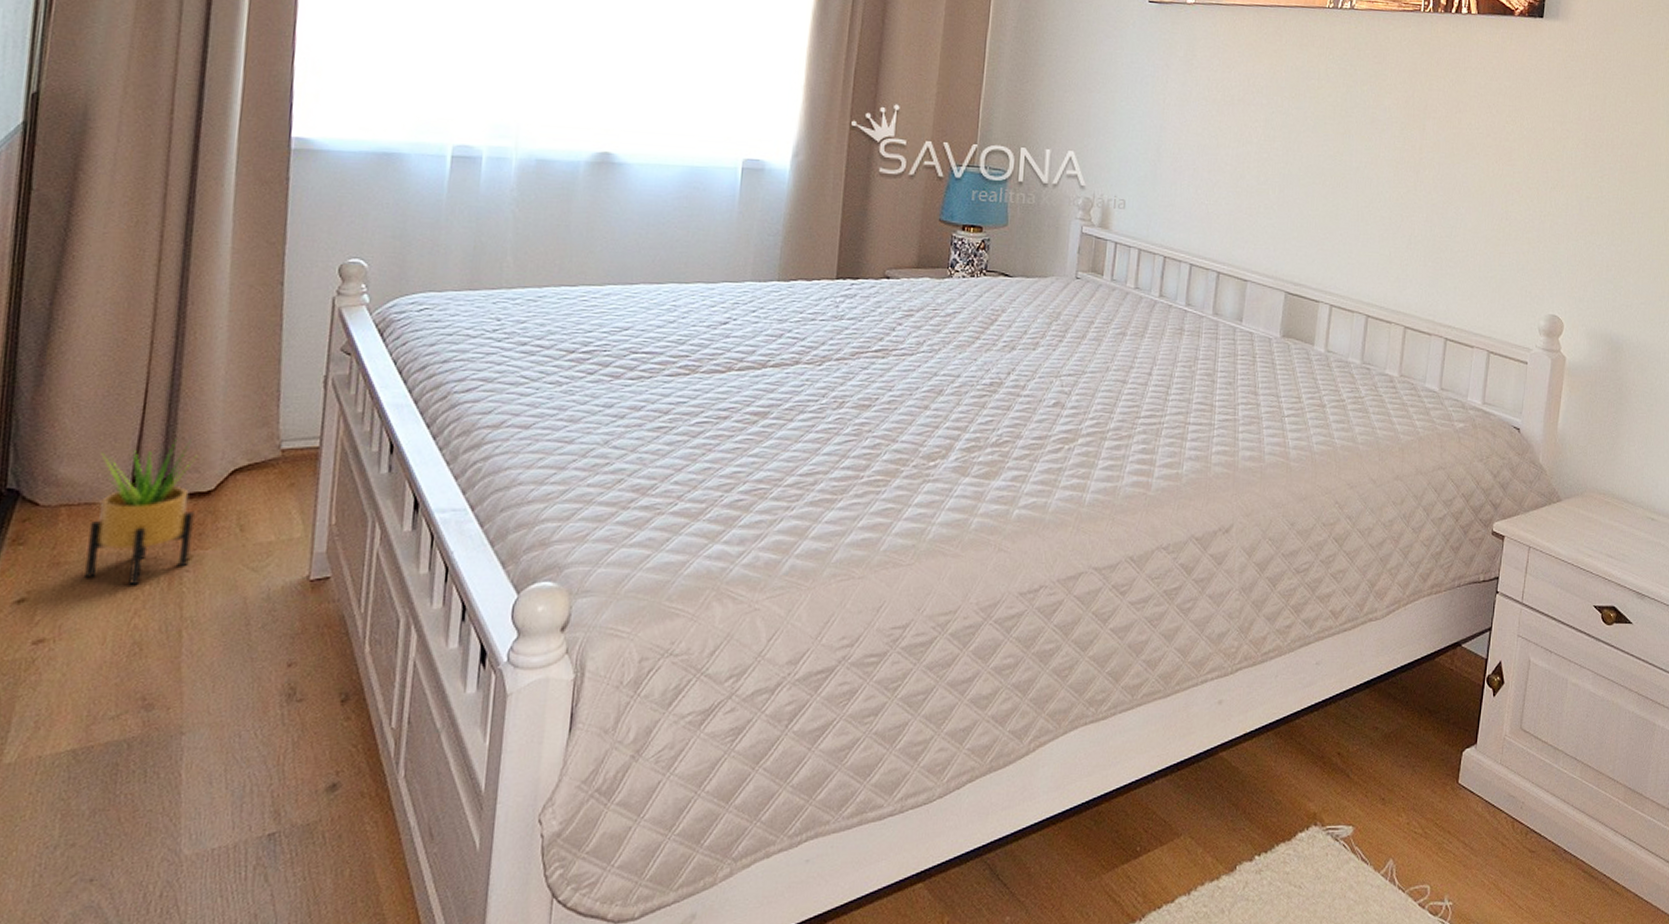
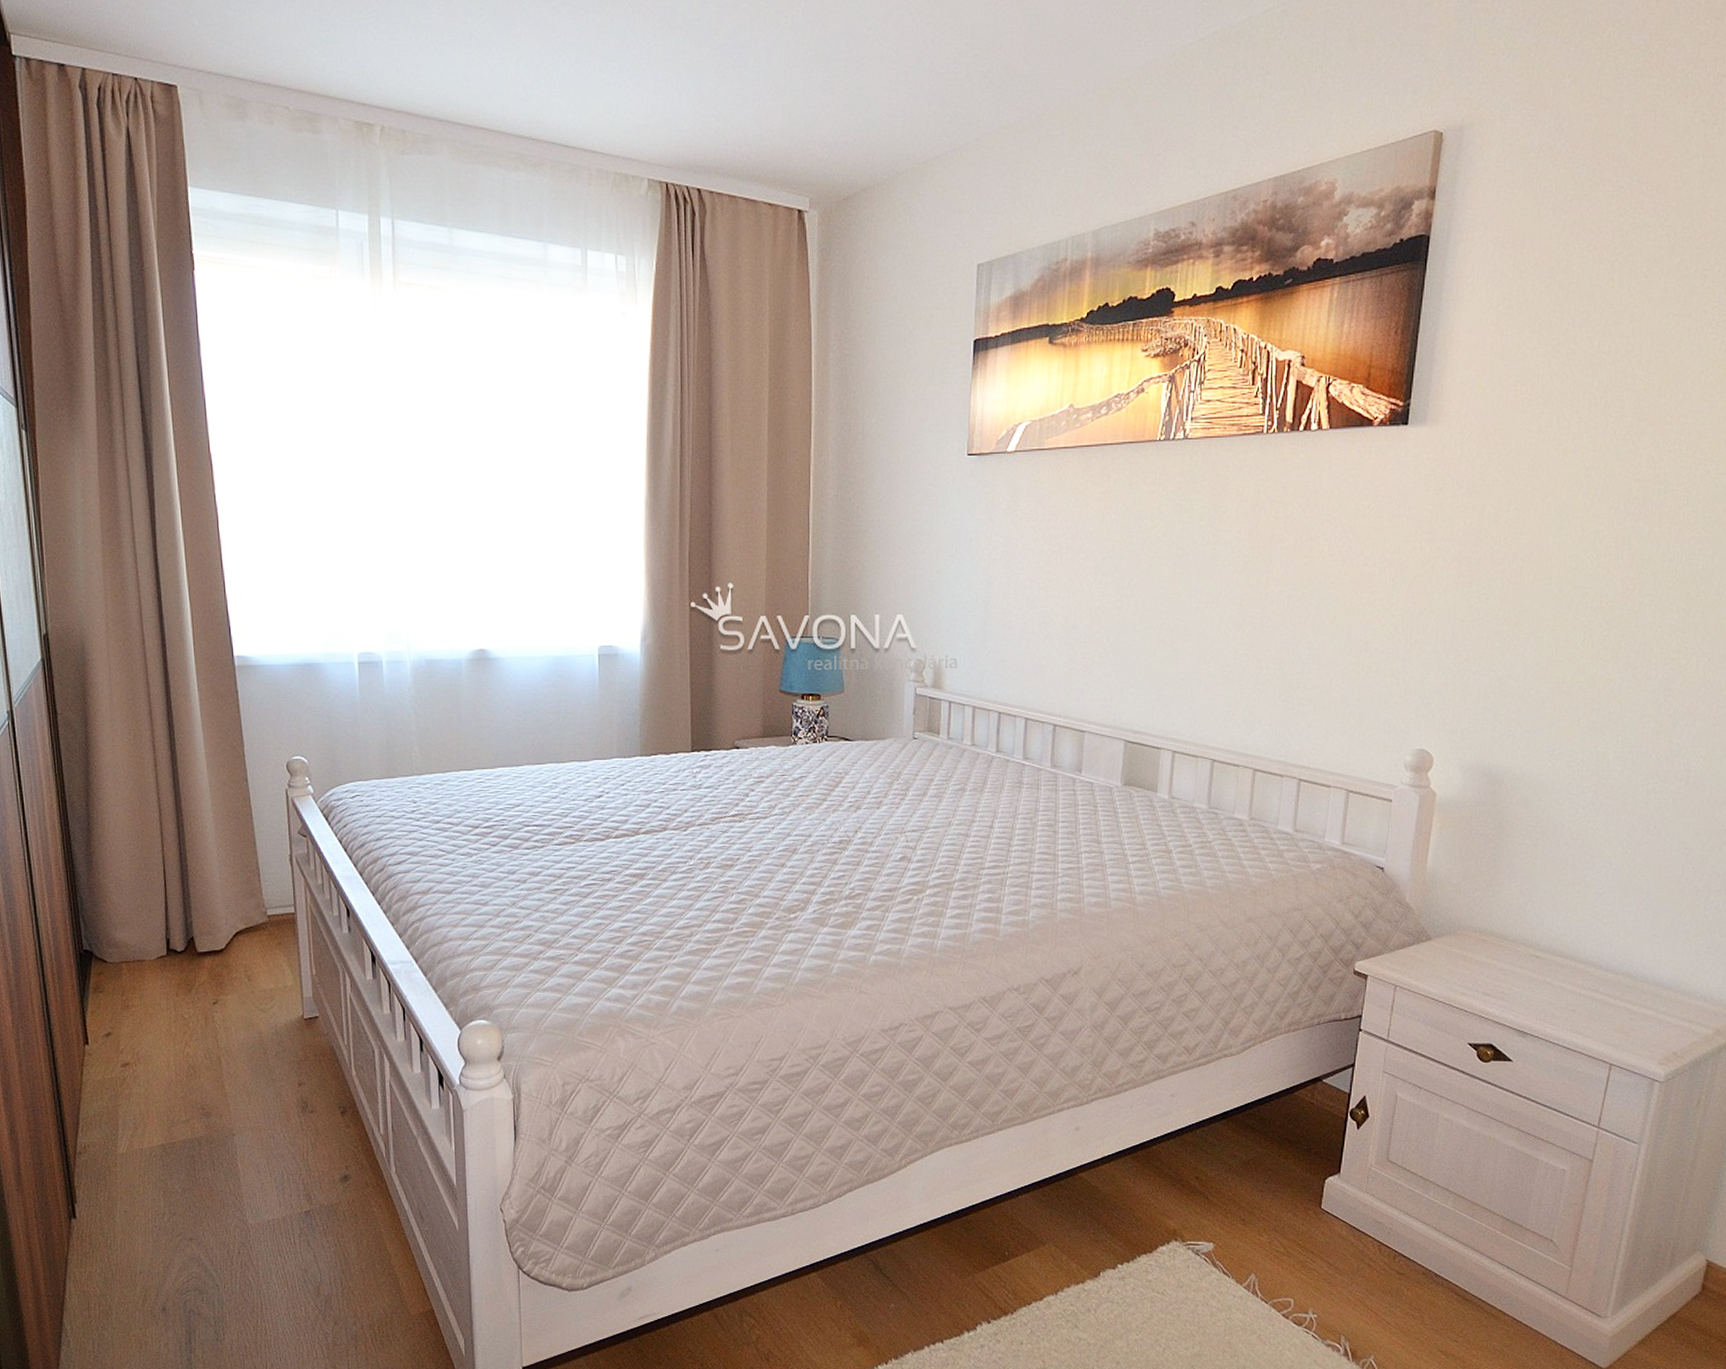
potted plant: present [85,438,197,586] -> none [142,908,216,1023]

